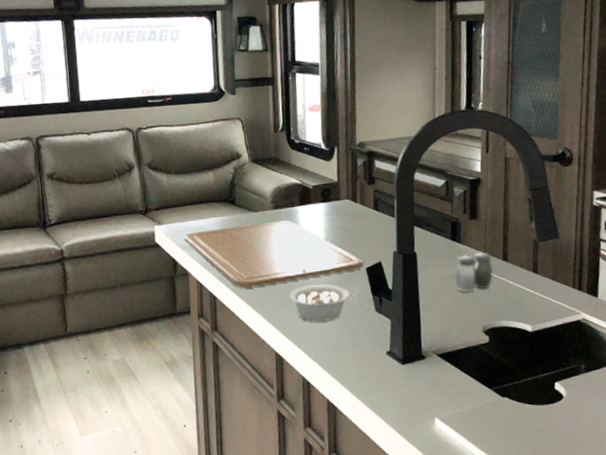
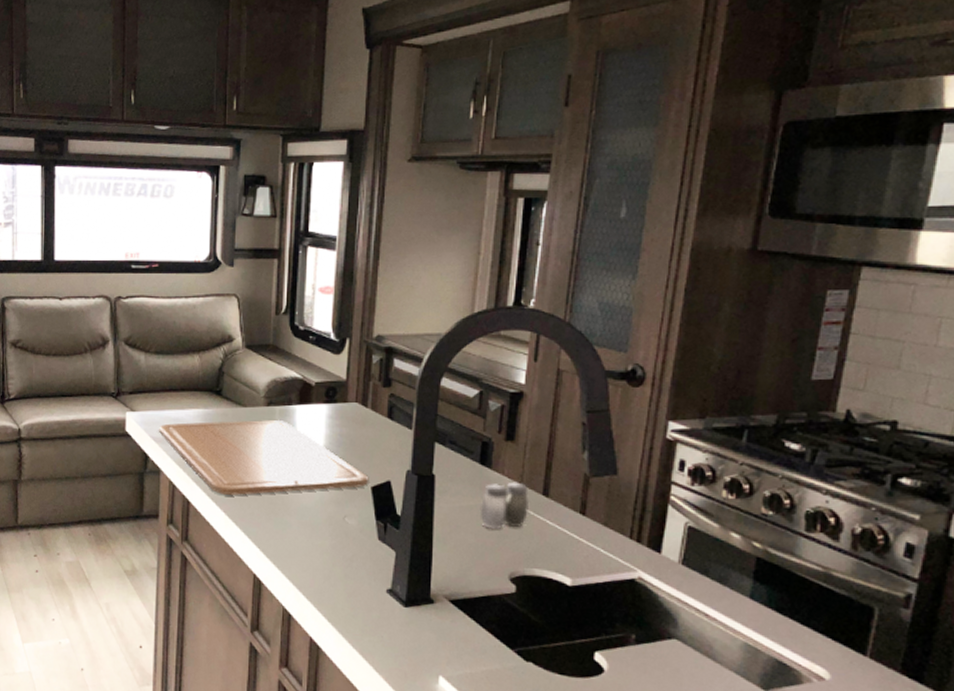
legume: present [289,285,360,322] -> none [275,500,362,545]

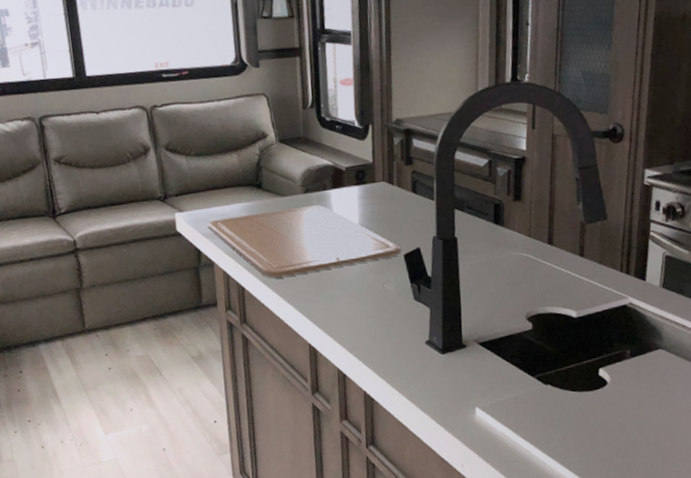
salt and pepper shaker: present [479,481,530,530] -> none [497,235,538,279]

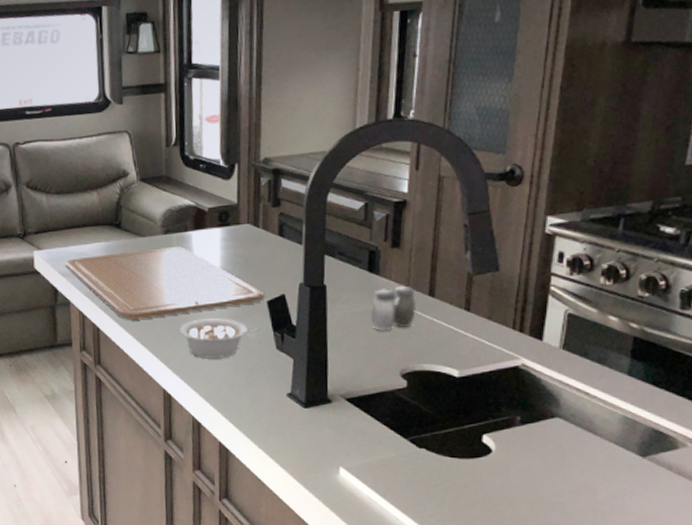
legume: none [322,273,398,312] -> present [179,318,260,359]
salt and pepper shaker: none [497,235,538,279] -> present [370,285,417,332]

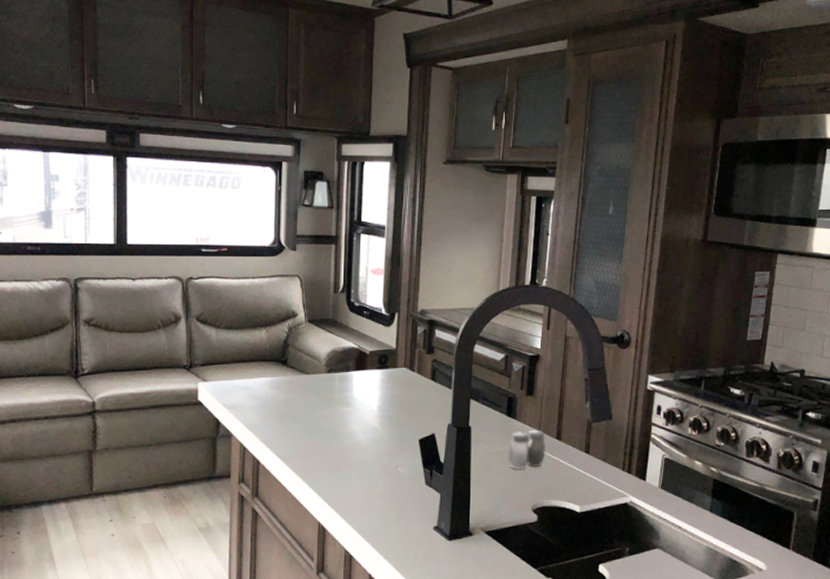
chopping board: present [65,246,265,320] -> none [230,384,417,453]
legume: present [179,318,260,359] -> none [337,454,411,492]

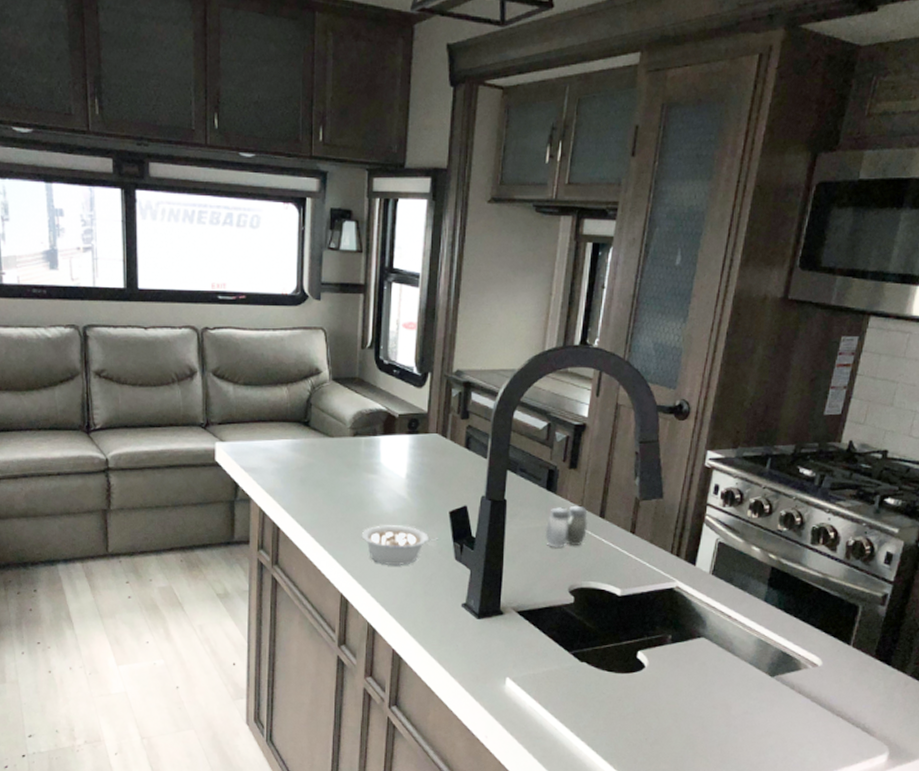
legume: none [337,454,411,492] -> present [361,525,440,565]

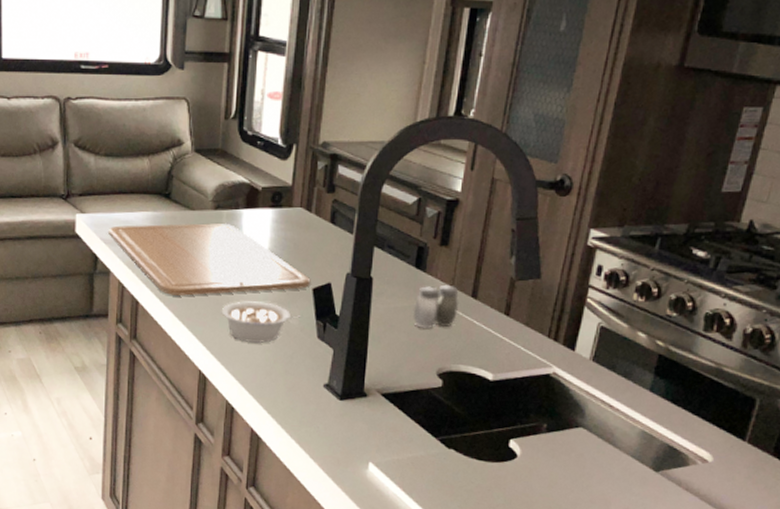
chopping board: none [249,449,448,521] -> present [109,223,311,296]

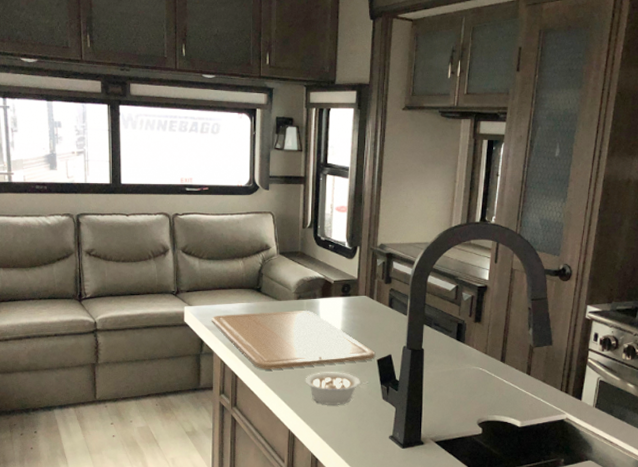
salt and pepper shaker: present [412,284,460,329] -> none [456,352,492,389]

